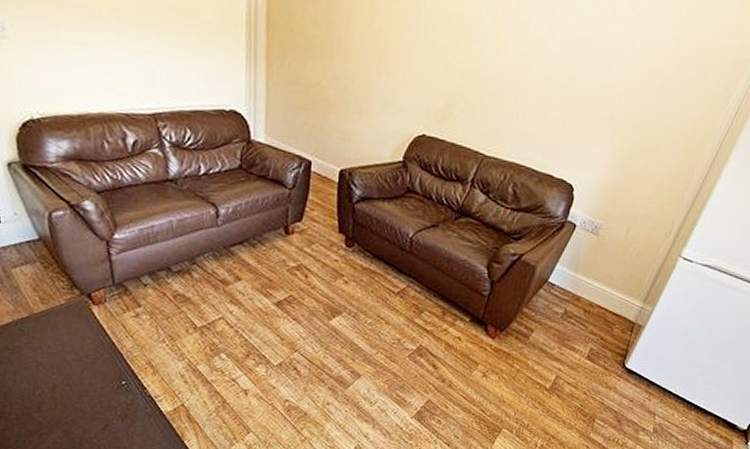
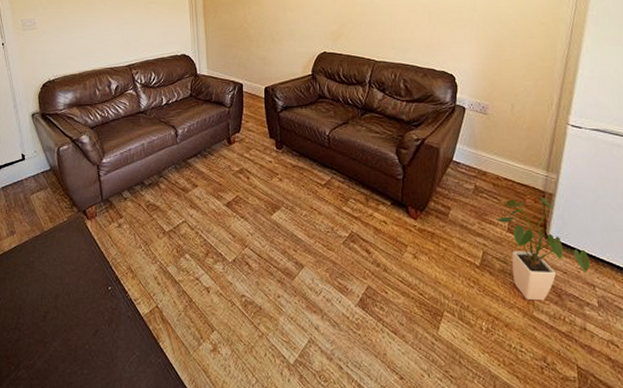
house plant: none [577,327,659,424] -> present [495,196,590,301]

